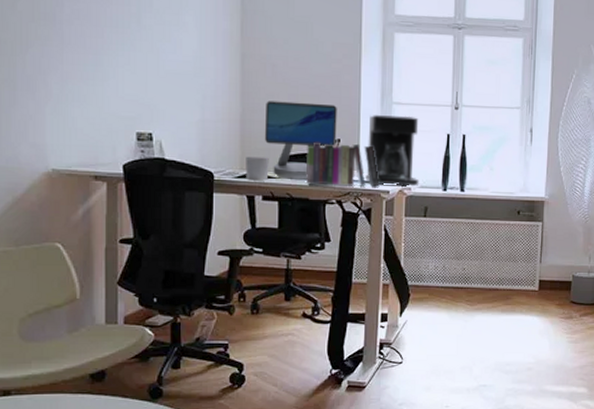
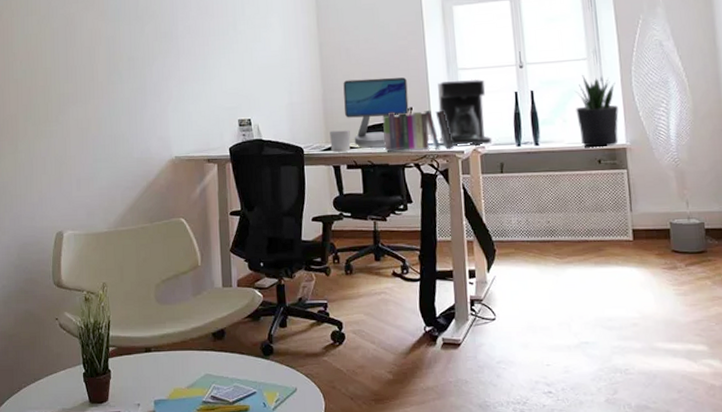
planter: none [503,124,543,198] -> present [576,75,619,147]

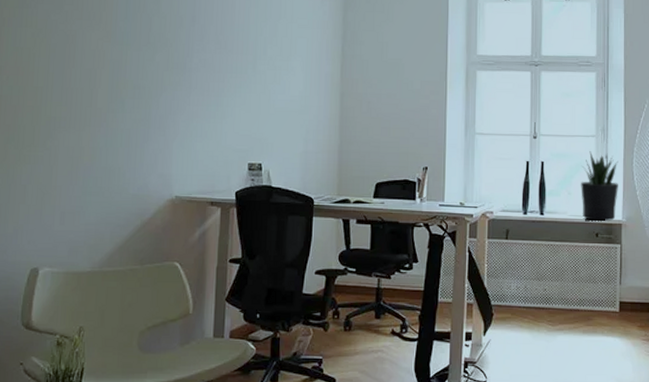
mug: present [330,130,351,152] -> none [342,183,363,206]
computer monitor: present [343,77,409,148] -> none [360,133,425,204]
books: present [383,109,454,151] -> none [396,169,464,211]
coffee maker: present [438,79,493,146] -> none [450,144,501,211]

